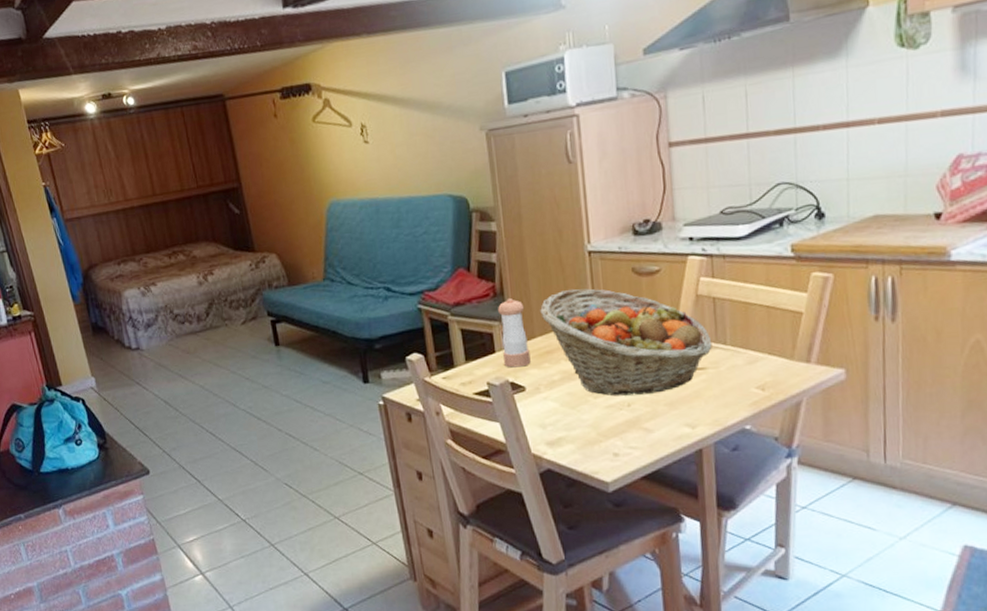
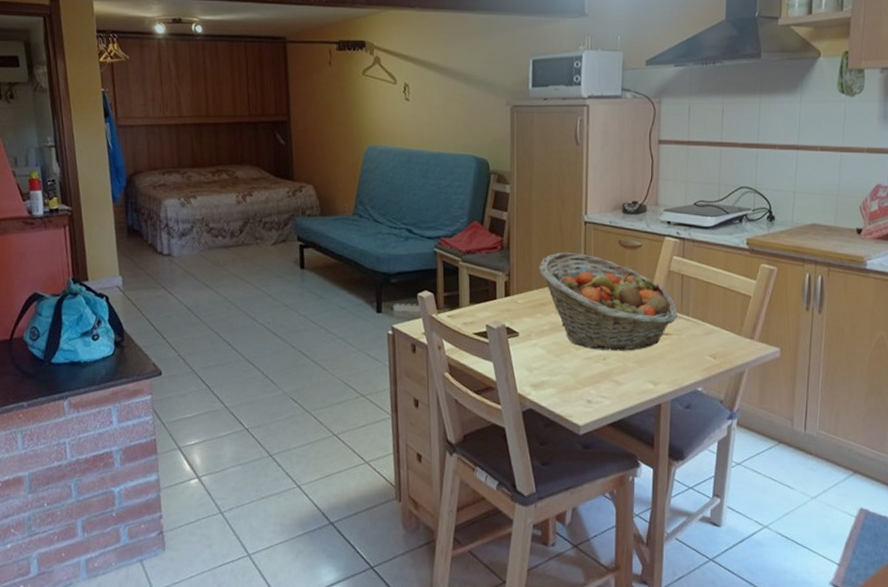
pepper shaker: present [498,298,531,368] -> none [502,253,526,315]

